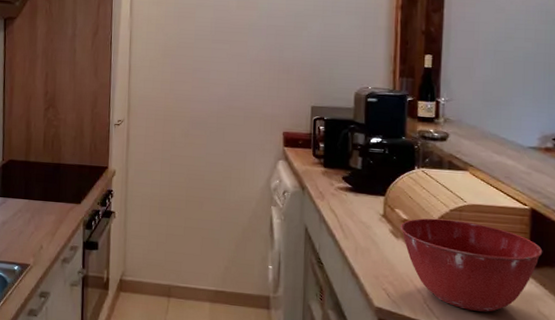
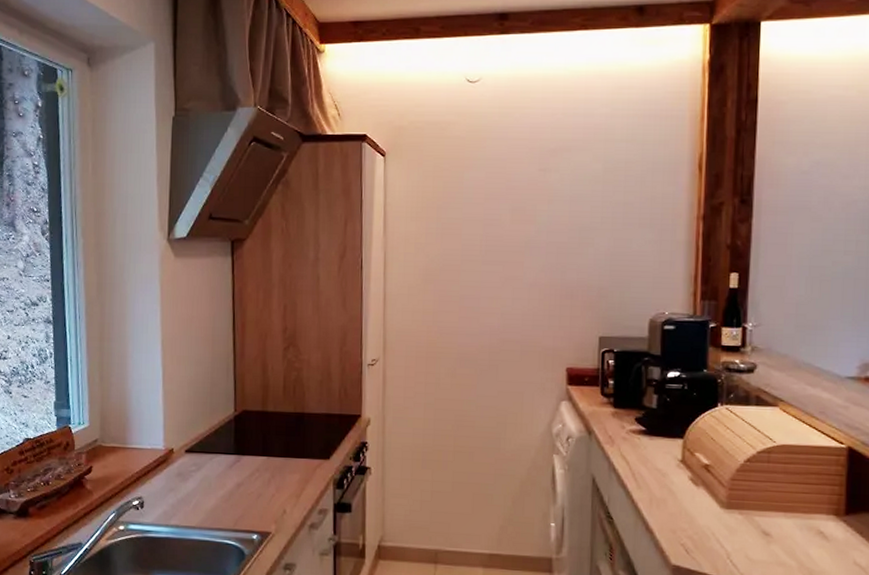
mixing bowl: present [400,218,543,312] -> none [700,462,861,566]

